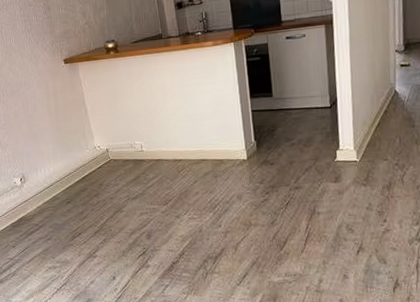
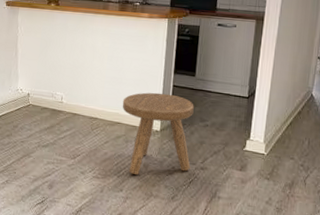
stool: none [203,120,284,208] -> present [122,92,194,175]

